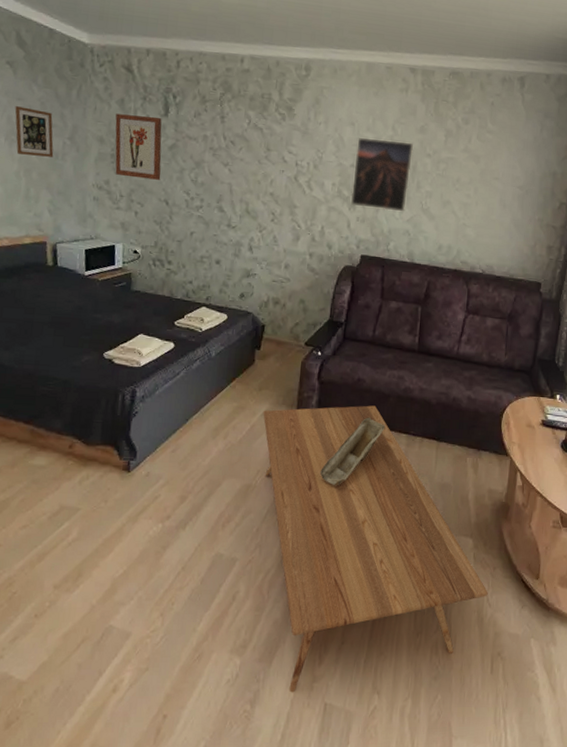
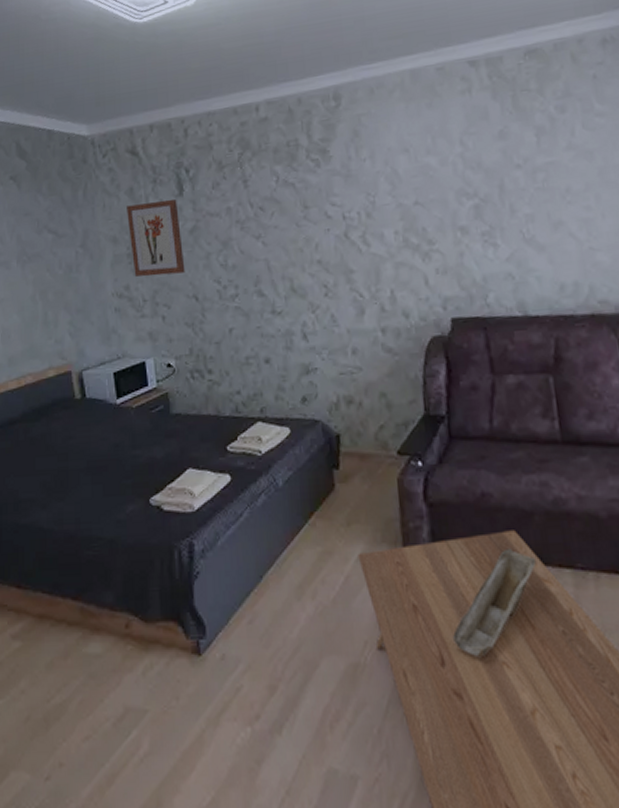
picture frame: present [14,106,54,157] -> none [23,221,68,276]
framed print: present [351,138,414,211] -> none [416,155,501,255]

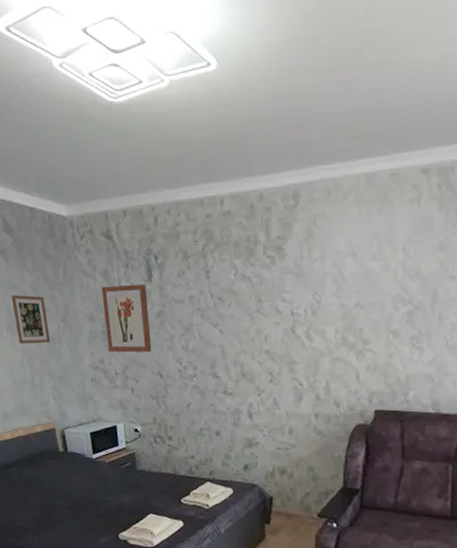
picture frame: none [23,221,68,276] -> present [11,295,51,344]

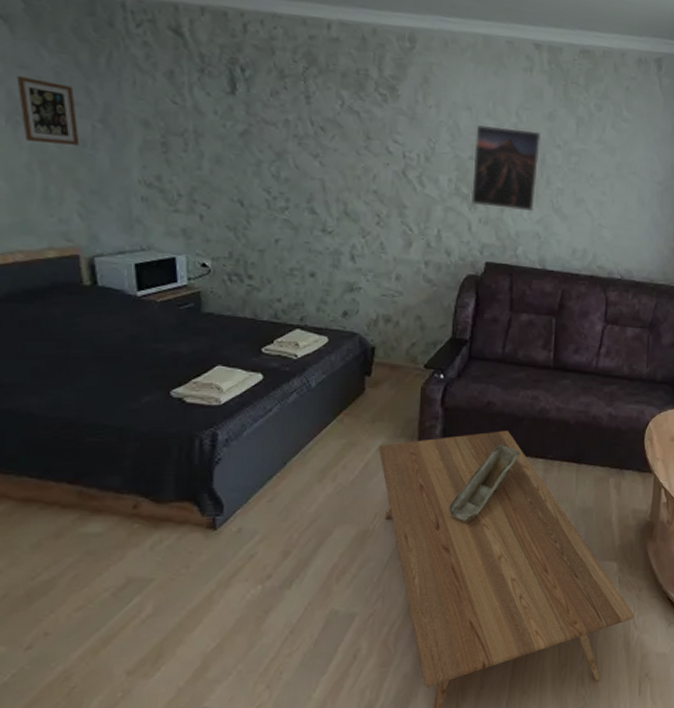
wall art: present [102,283,152,353] -> none [164,89,232,175]
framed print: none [357,265,432,354] -> present [471,125,542,211]

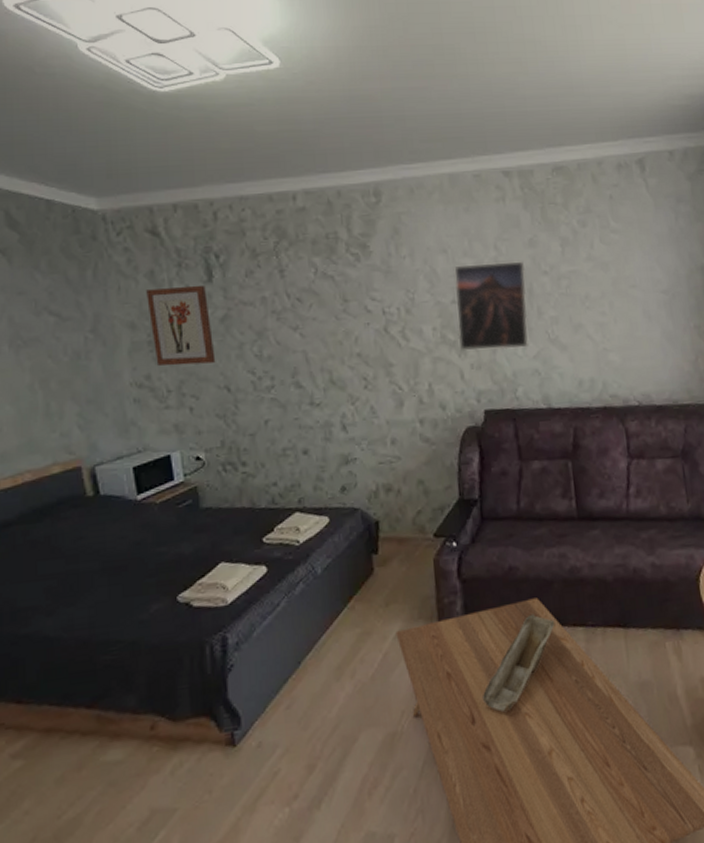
picture frame: present [16,76,80,146] -> none [16,302,75,362]
wall art: none [164,89,232,175] -> present [146,285,216,366]

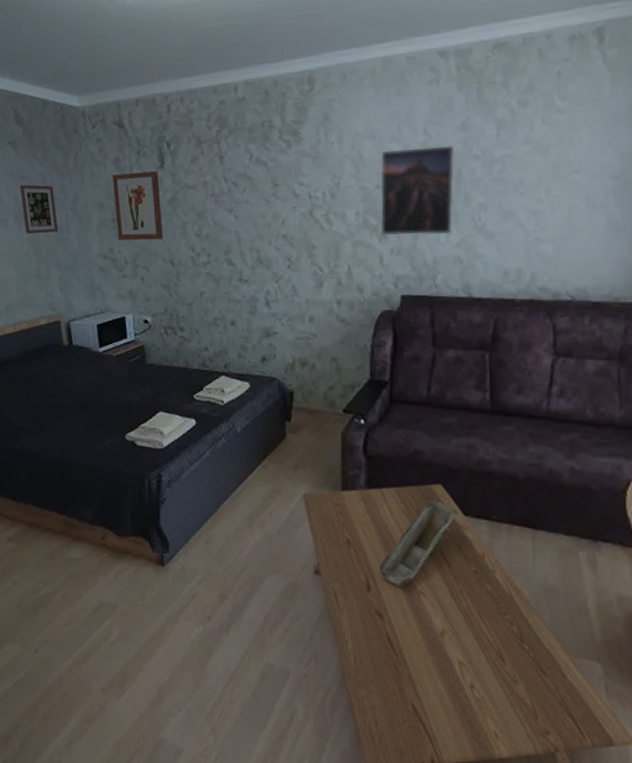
picture frame: none [16,302,75,362] -> present [20,184,59,234]

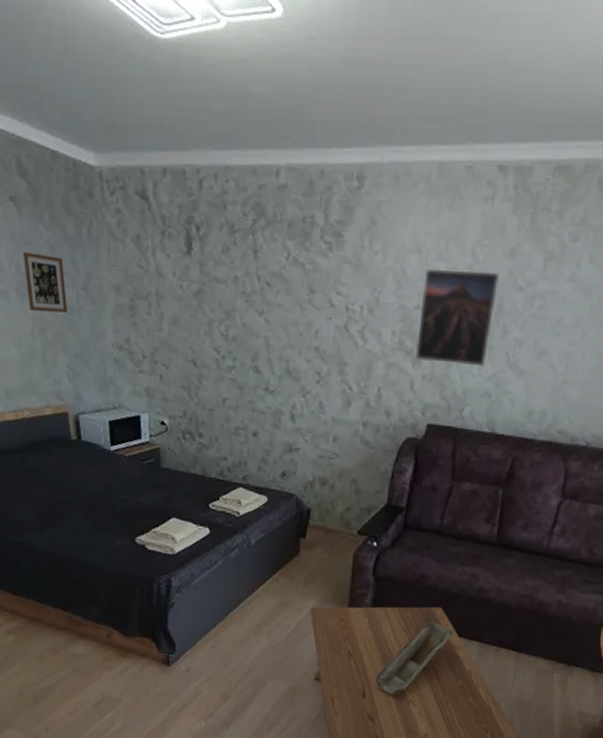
wall art: present [112,170,164,241] -> none [132,254,187,336]

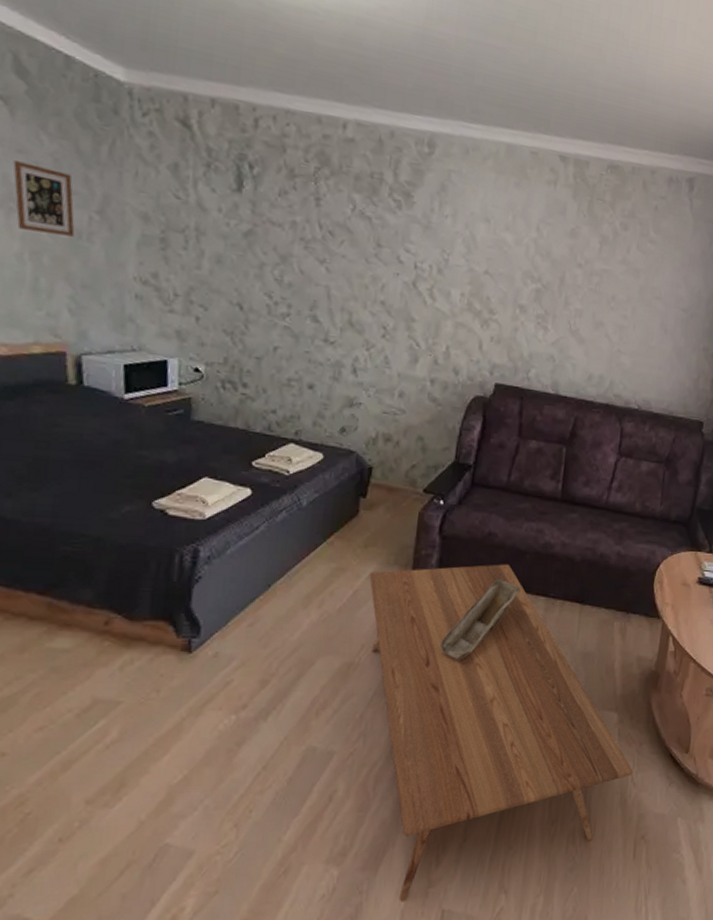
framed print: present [415,269,500,366] -> none [484,238,562,332]

